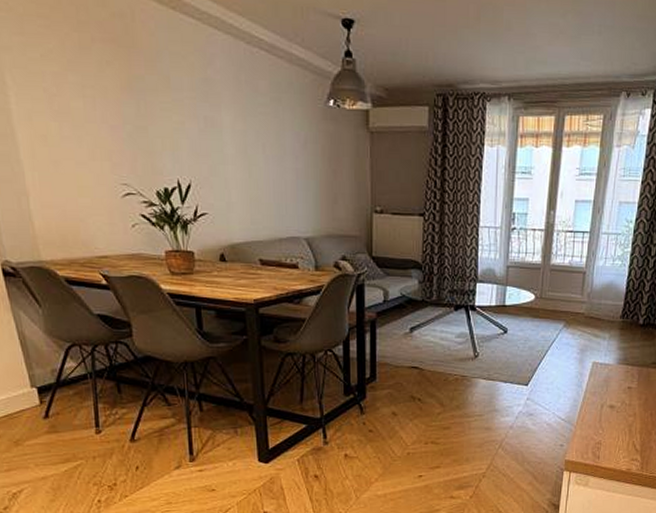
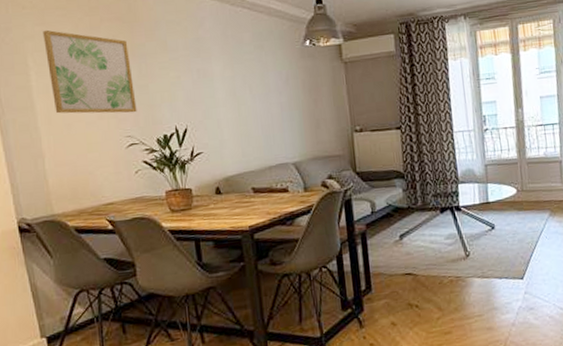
wall art: none [22,42,134,158] -> present [43,30,137,114]

